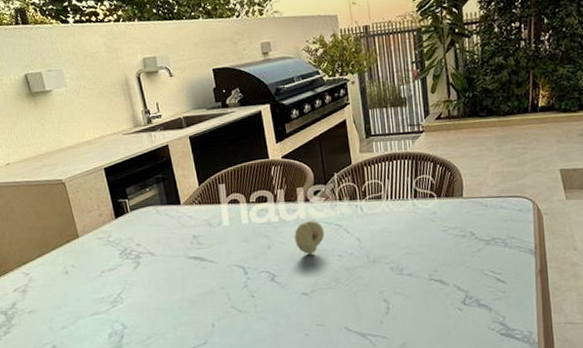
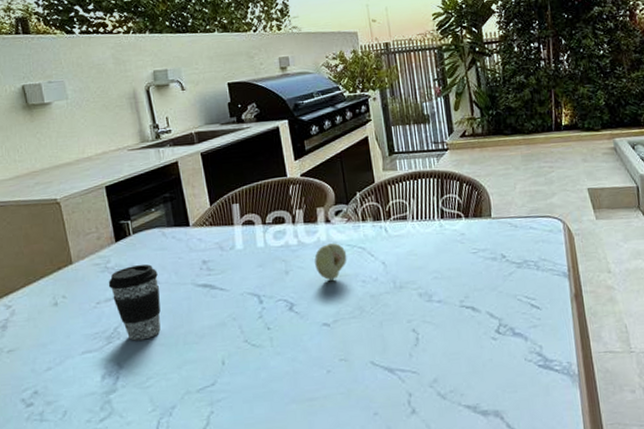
coffee cup: none [110,238,158,305] -> present [108,264,161,341]

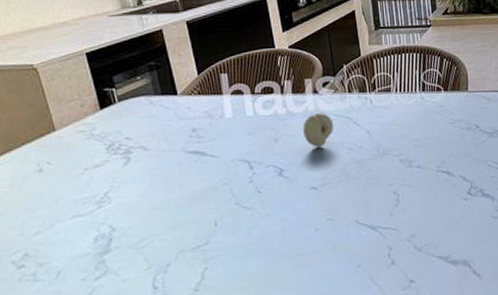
coffee cup: present [108,264,161,341] -> none [95,131,152,205]

